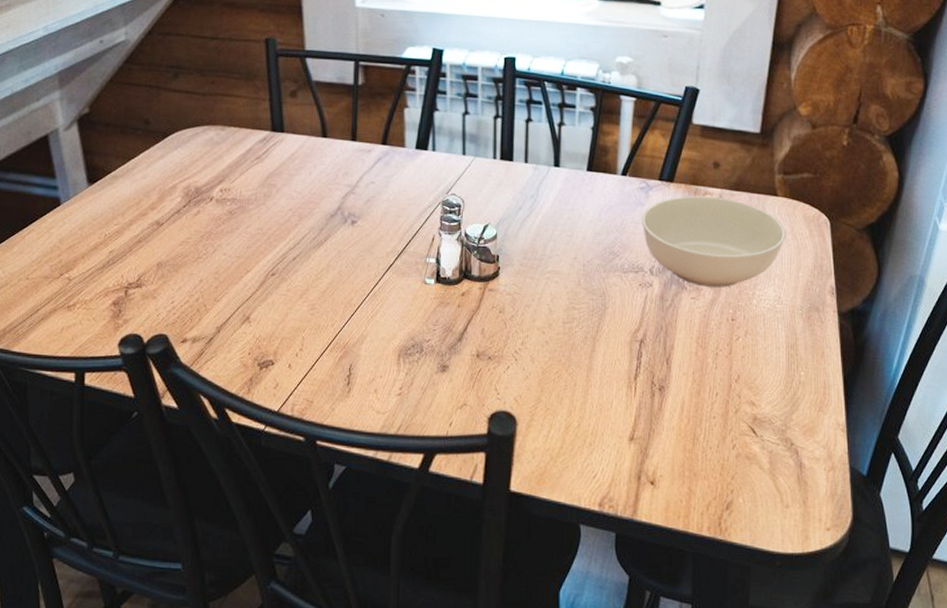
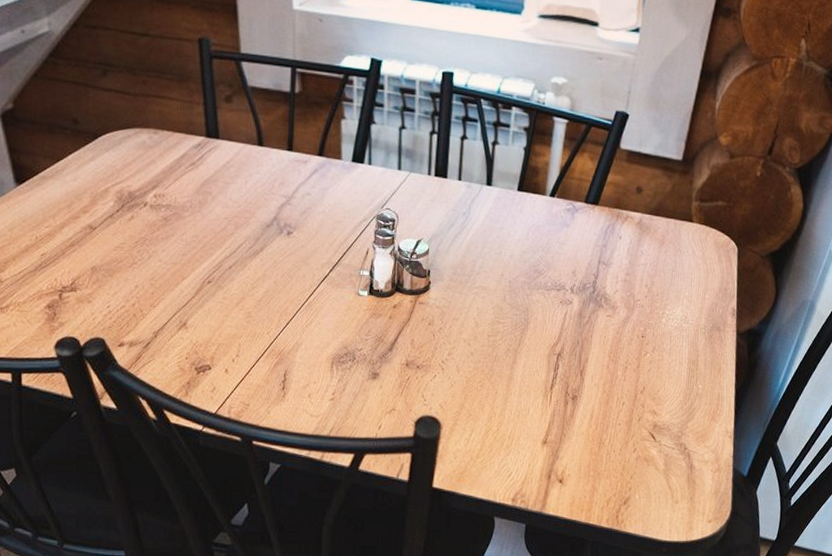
bowl: present [642,196,786,287] -> none [566,219,698,307]

